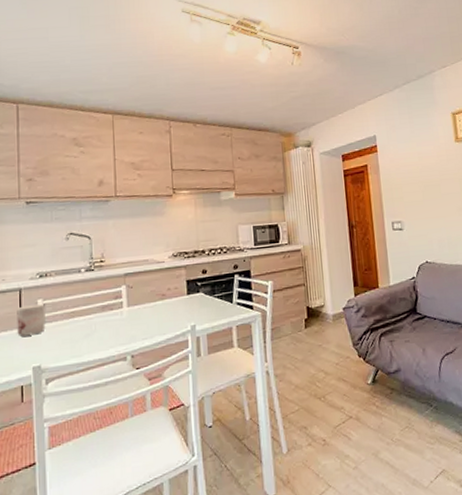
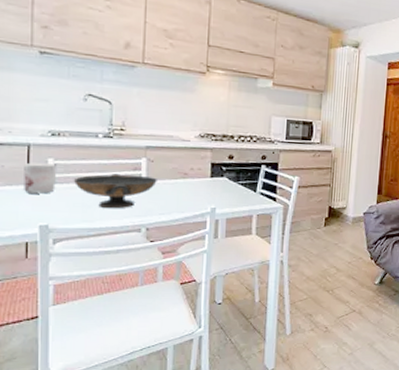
decorative bowl: none [61,303,138,342] -> present [73,174,157,209]

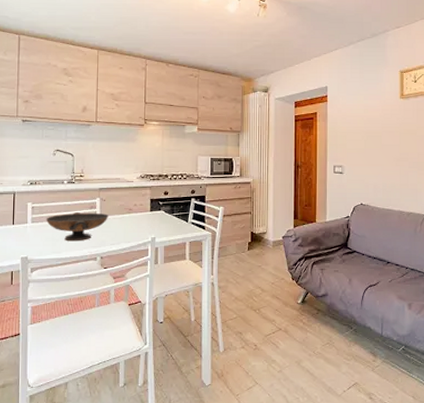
mug: present [24,162,56,194] -> none [10,207,33,231]

